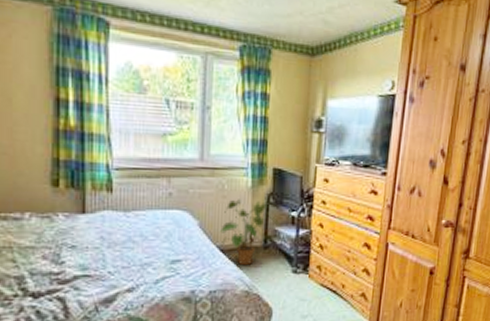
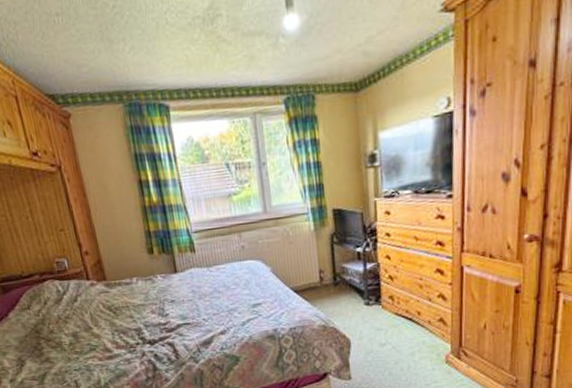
house plant: present [220,199,280,266] -> none [291,242,347,303]

